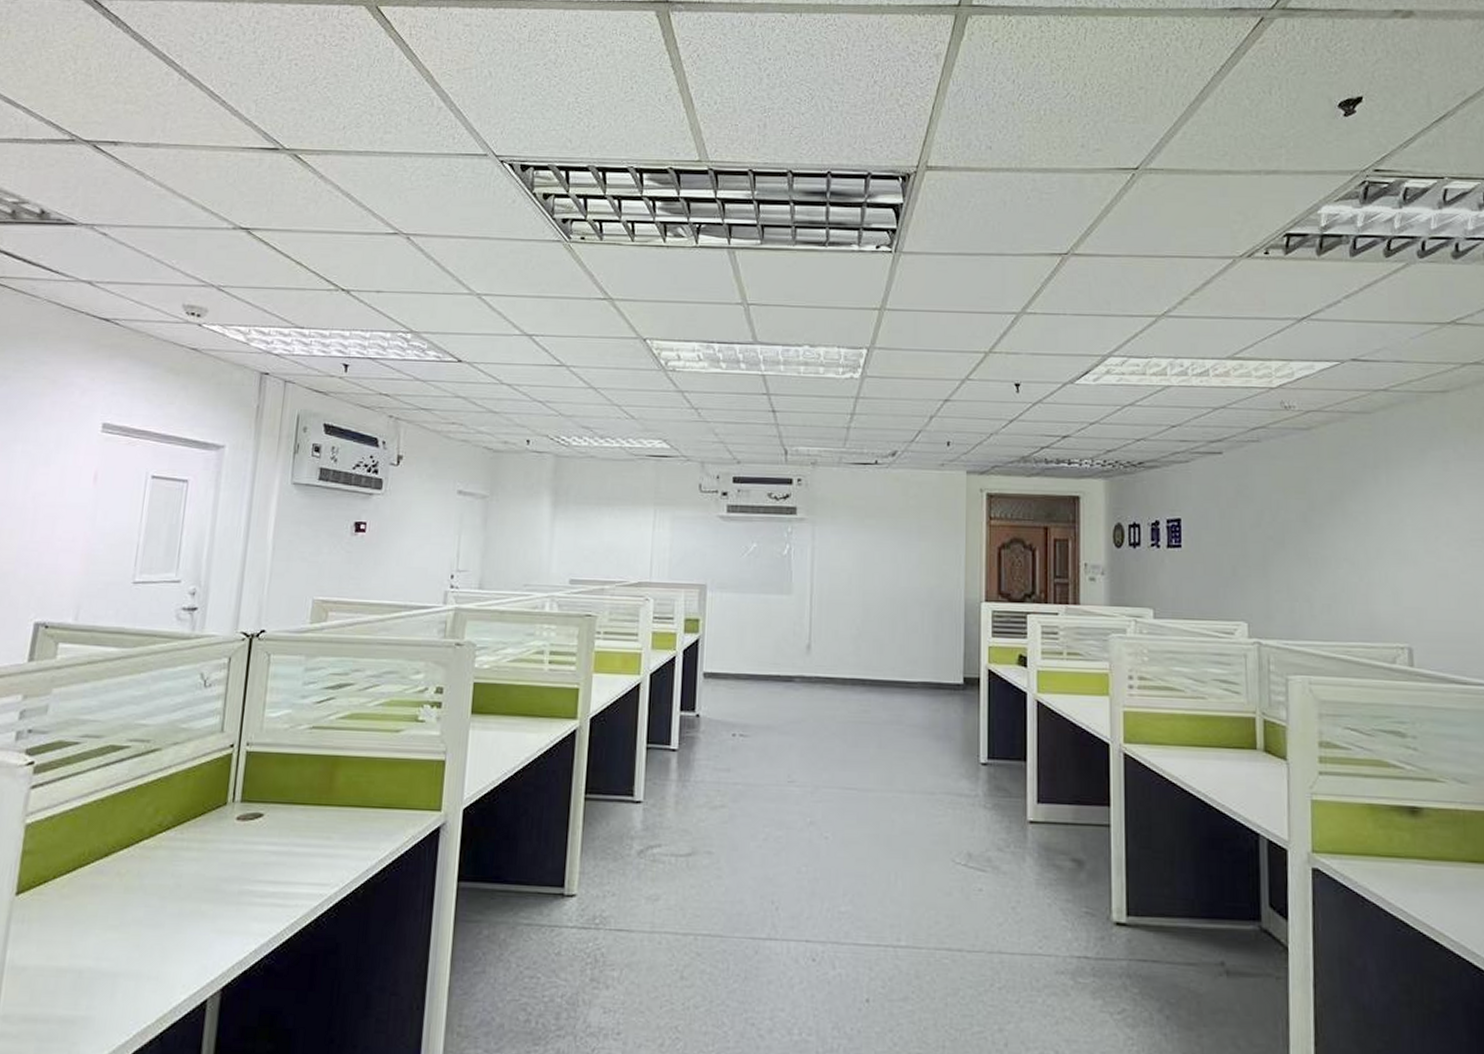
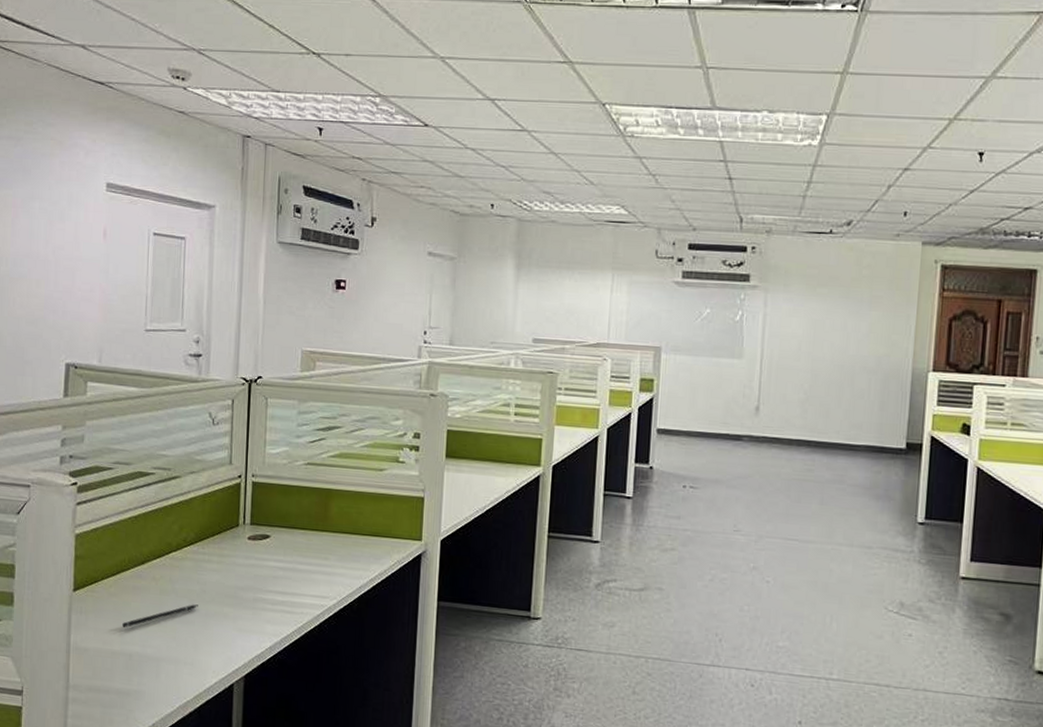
pen: none [72,902,171,938] -> present [121,604,198,628]

